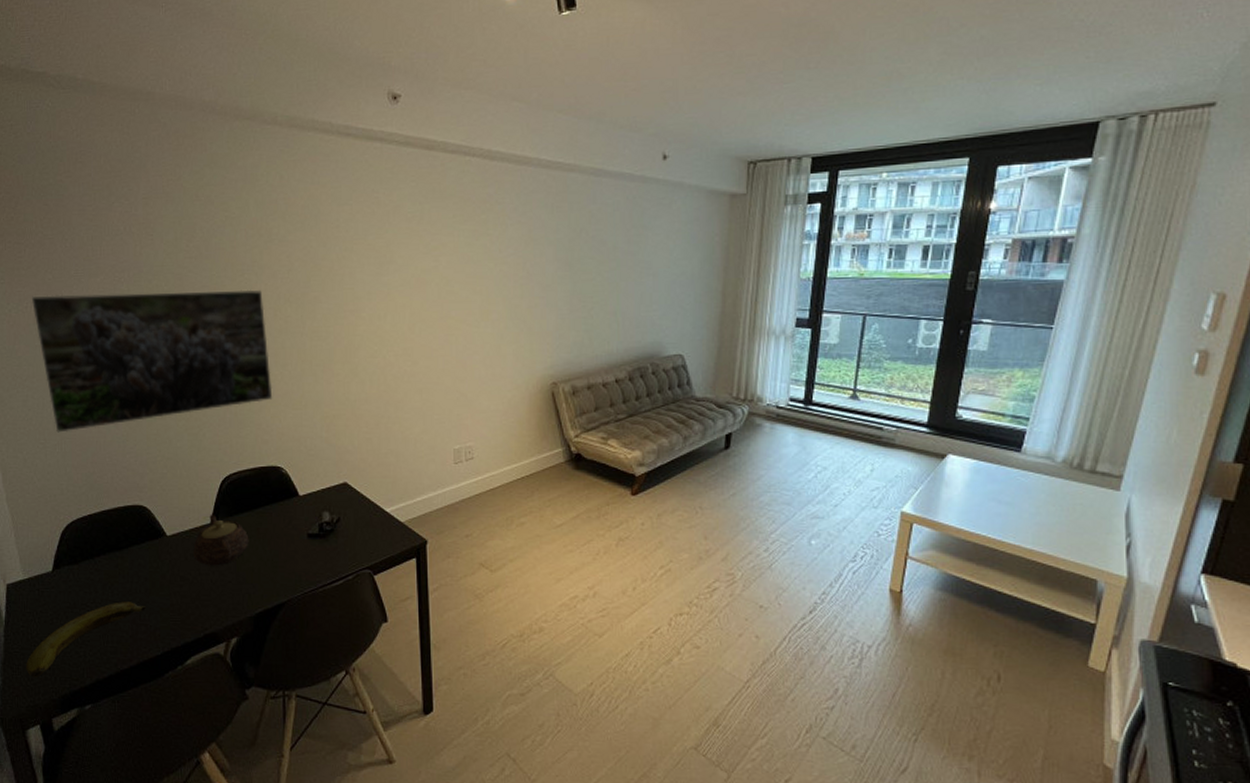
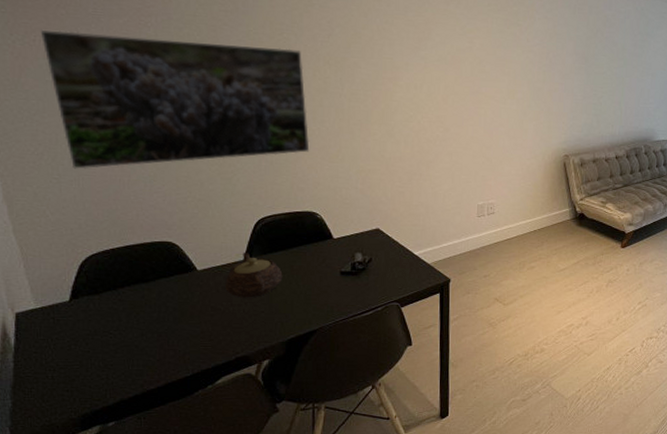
banana: present [26,601,146,678] -> none [40,329,174,399]

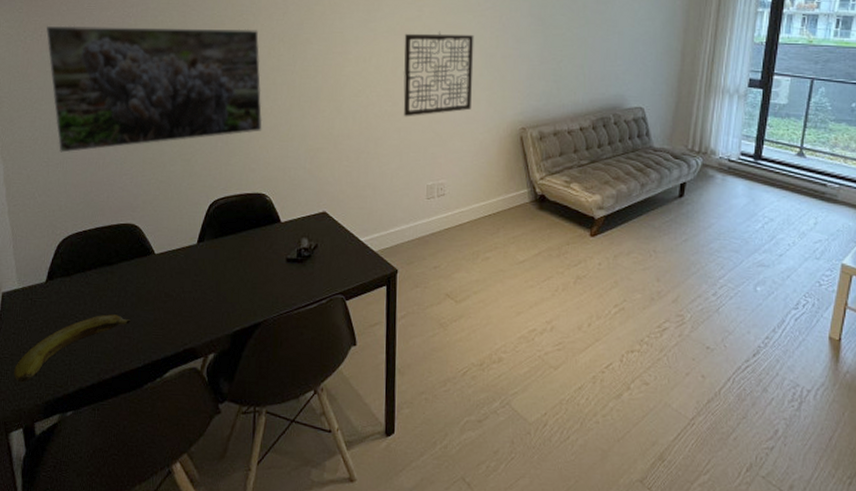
banana: none [40,329,174,399] -> present [14,314,131,383]
teapot: present [225,252,283,298] -> none [178,235,232,285]
wall art: none [455,63,523,143] -> present [403,31,474,117]

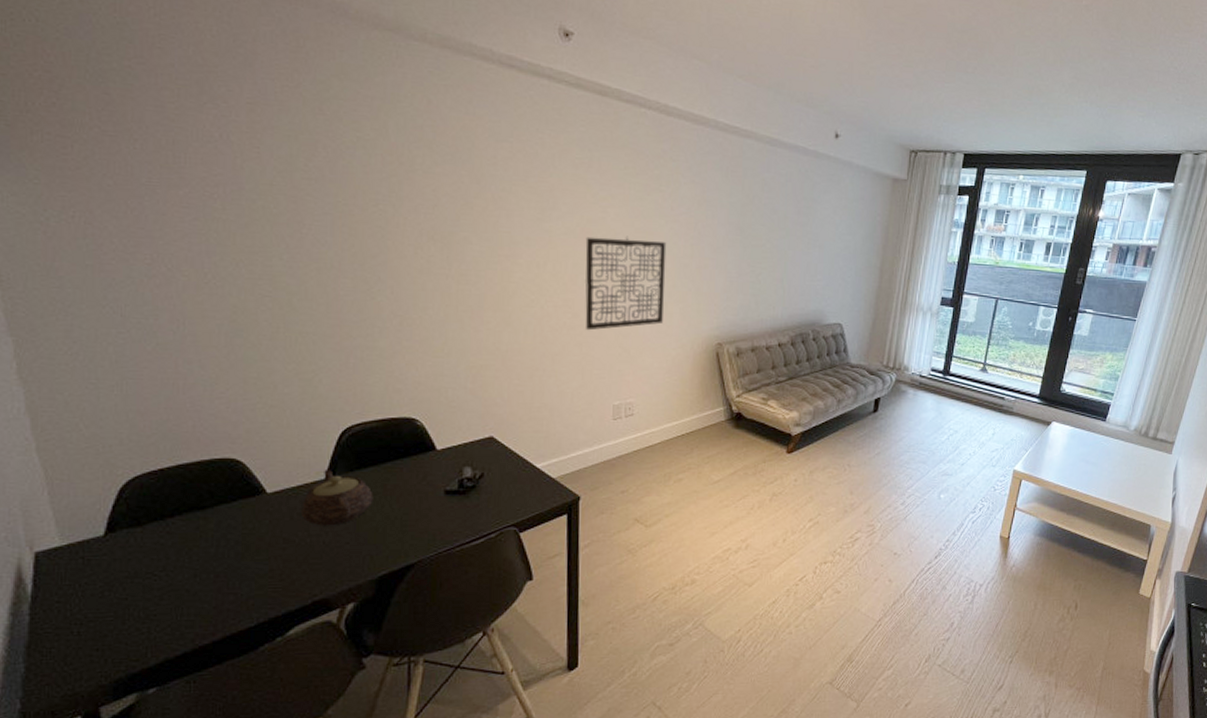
banana: present [14,314,131,383] -> none [62,568,236,661]
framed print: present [46,25,263,153] -> none [82,203,409,372]
teapot: none [178,235,232,285] -> present [301,468,373,526]

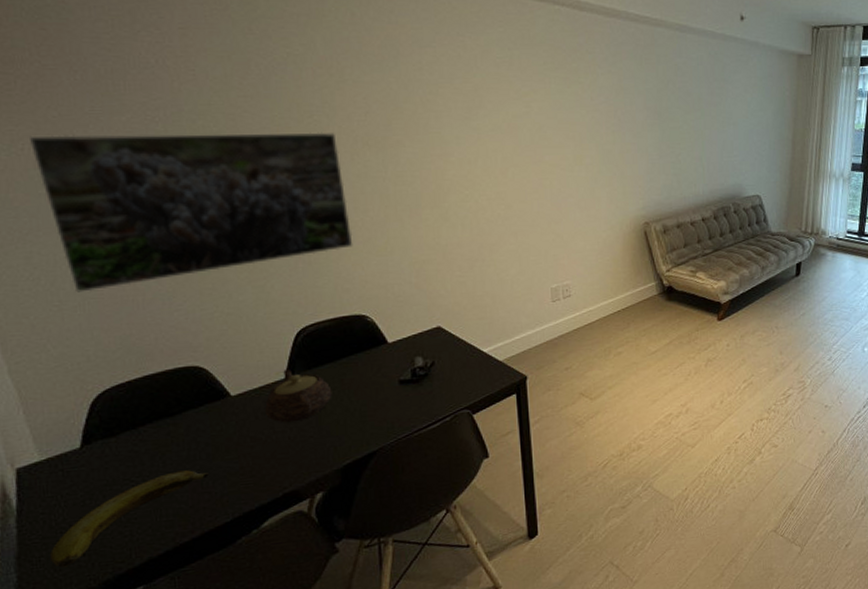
banana: none [62,568,236,661] -> present [50,470,209,568]
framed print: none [82,203,409,372] -> present [30,132,353,293]
wall art: present [585,236,667,331] -> none [512,128,592,220]

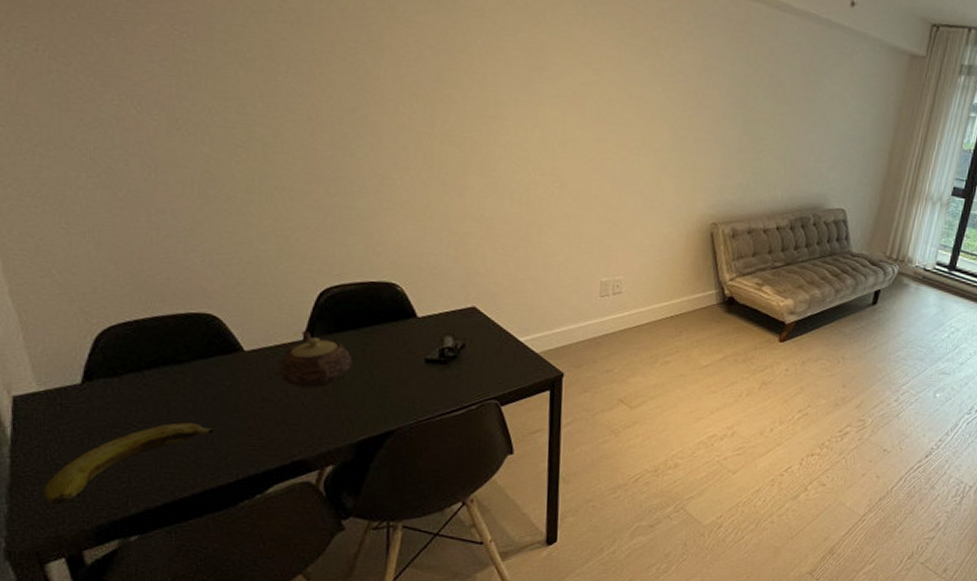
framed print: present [30,132,353,293] -> none [45,36,390,218]

